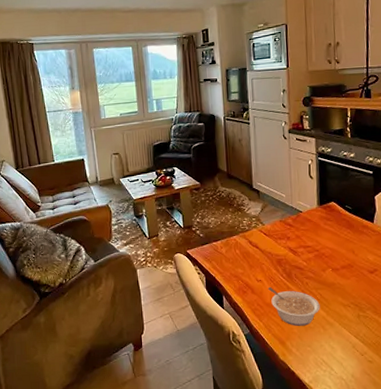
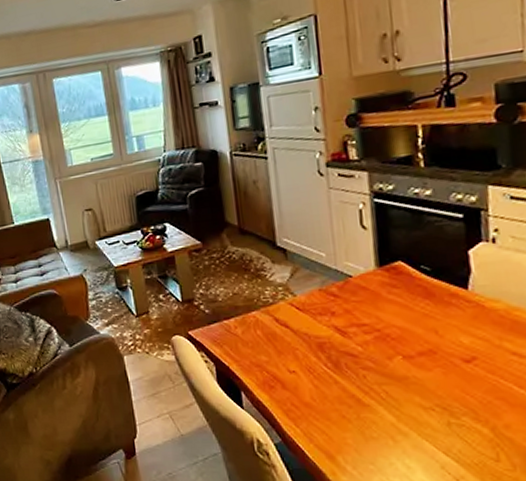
legume: present [268,286,320,326] -> none [306,380,387,435]

